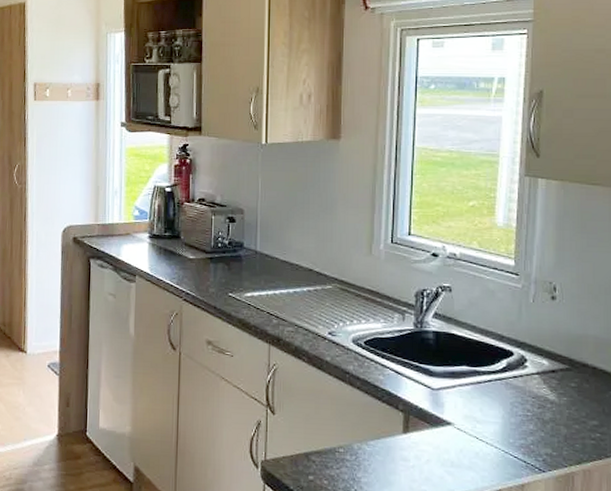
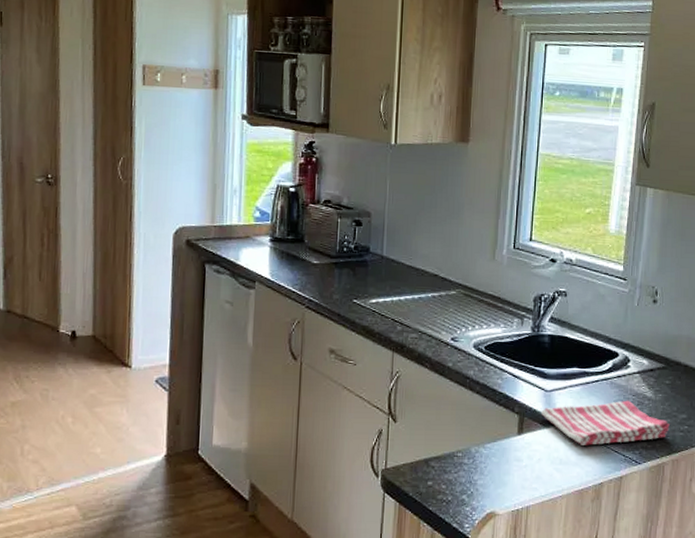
dish towel: none [428,402,578,449] -> present [541,400,670,446]

